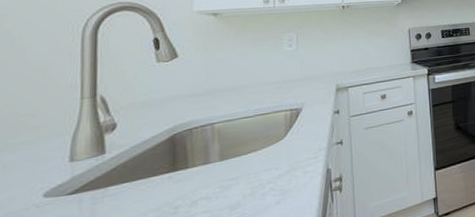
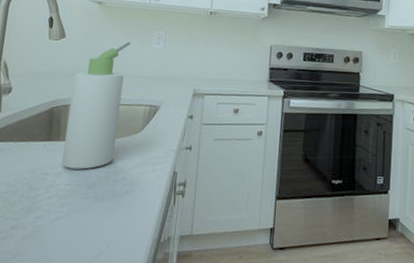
bottle: none [194,49,259,195] -> present [62,41,131,170]

